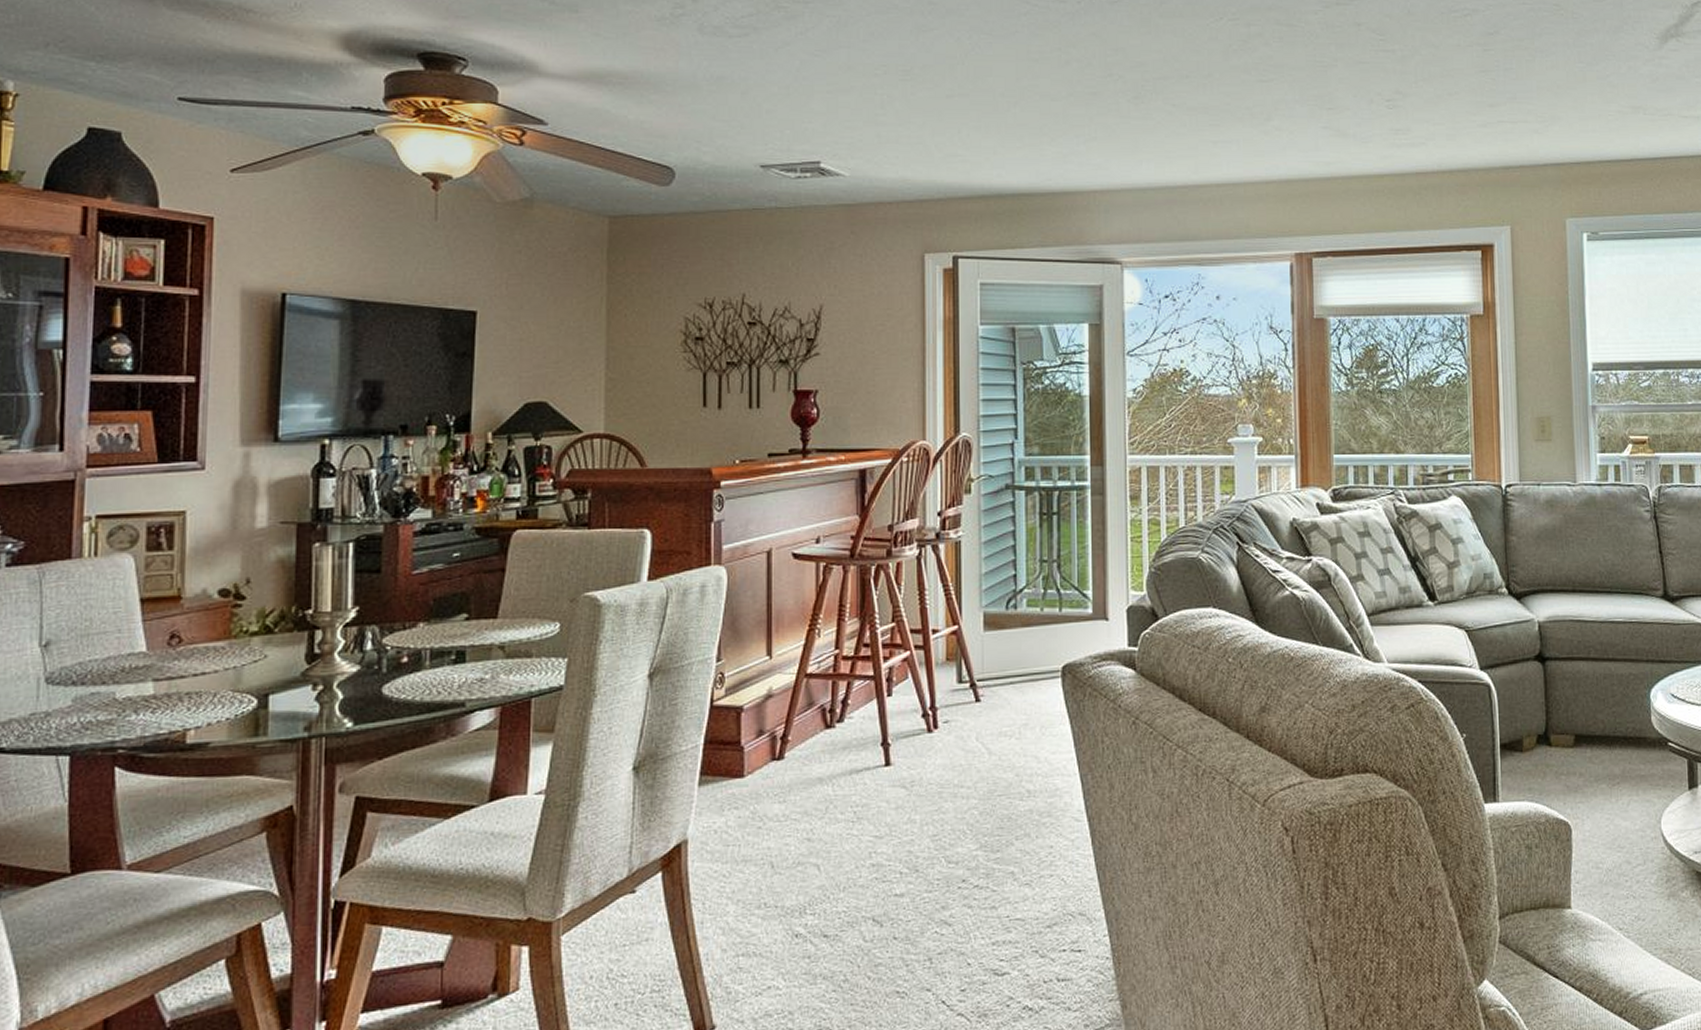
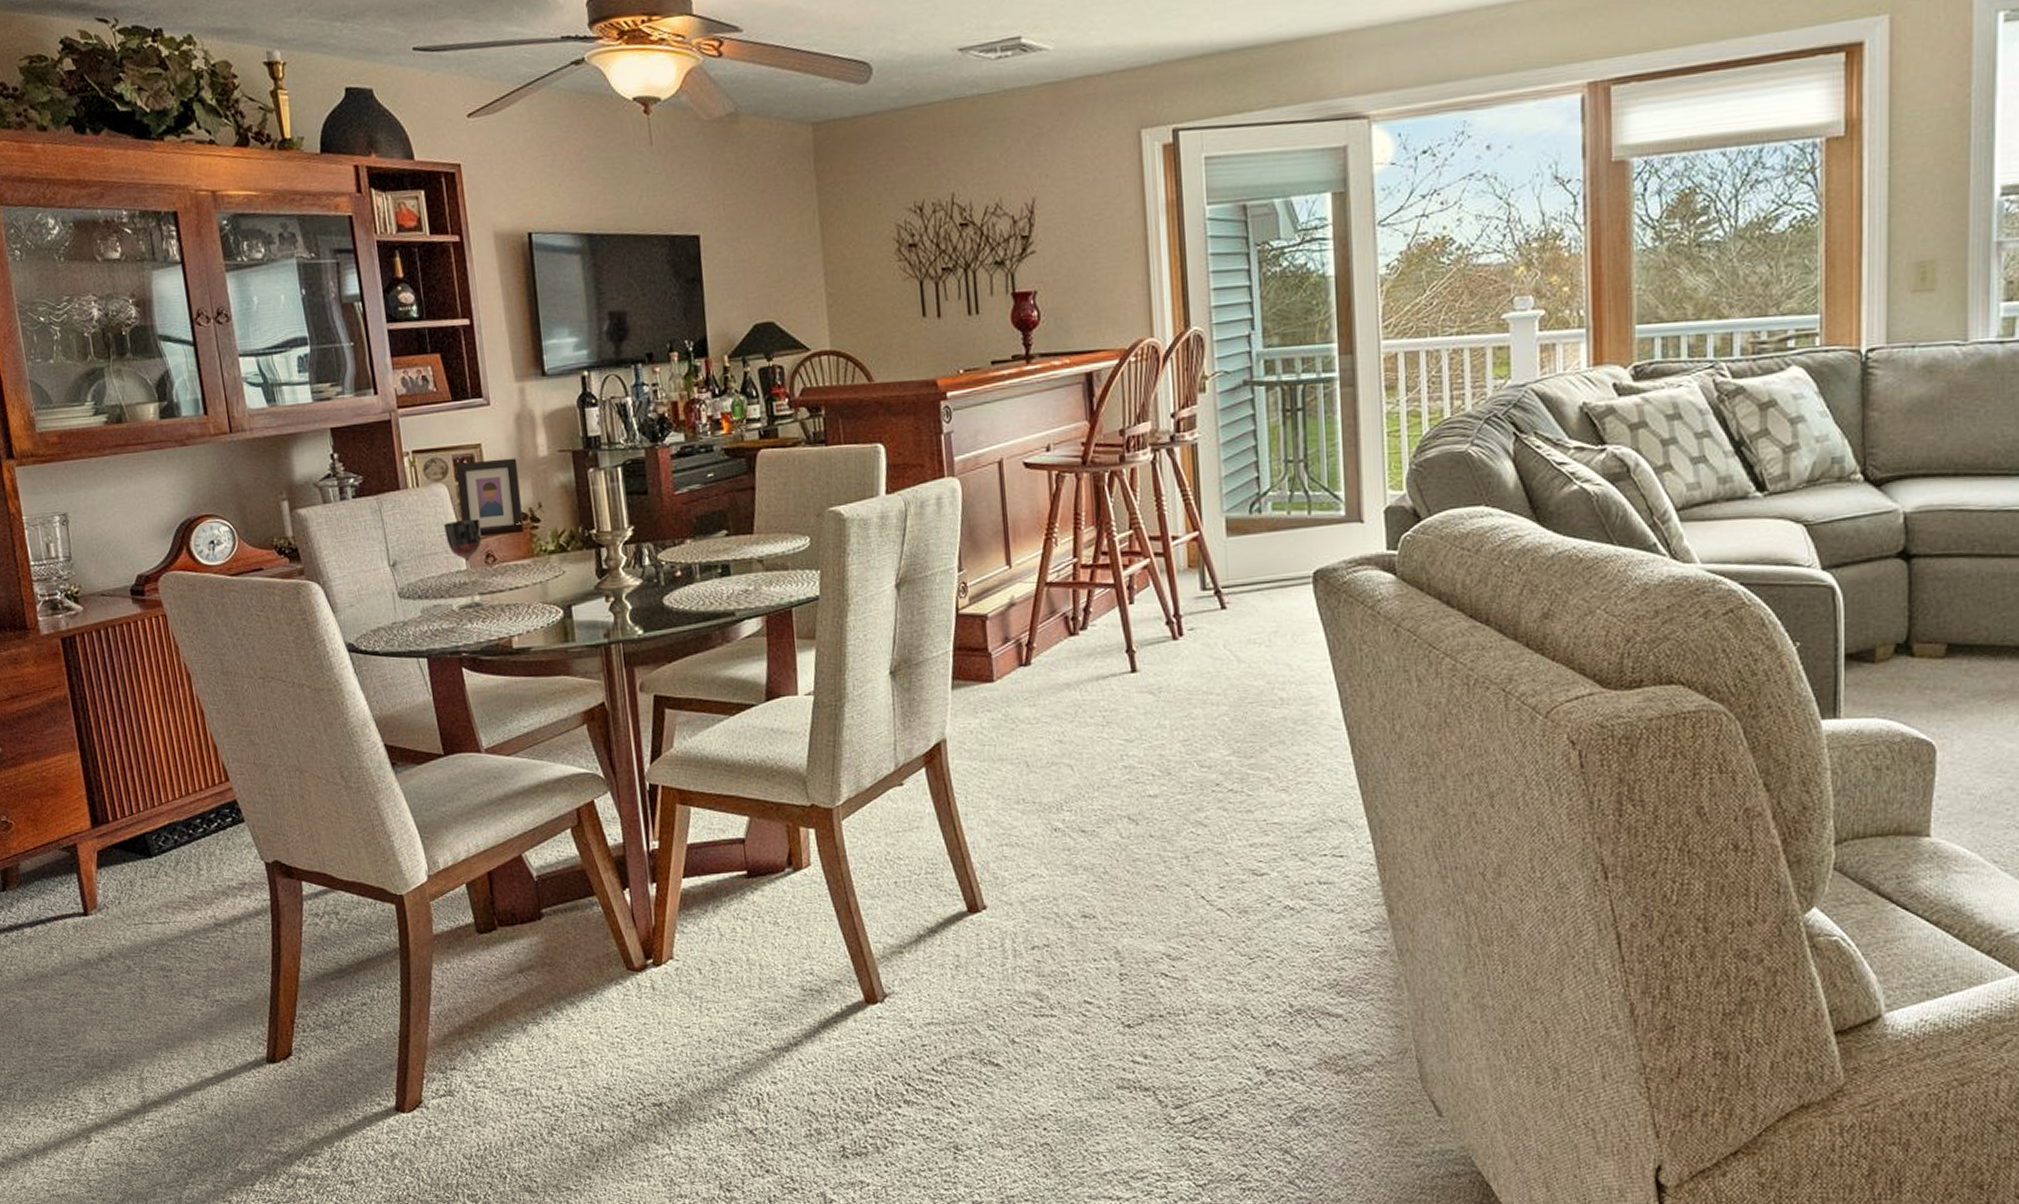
wineglass: none [120,594,170,698] -> present [443,519,490,609]
picture frame: none [146,528,228,616] -> present [455,458,524,538]

